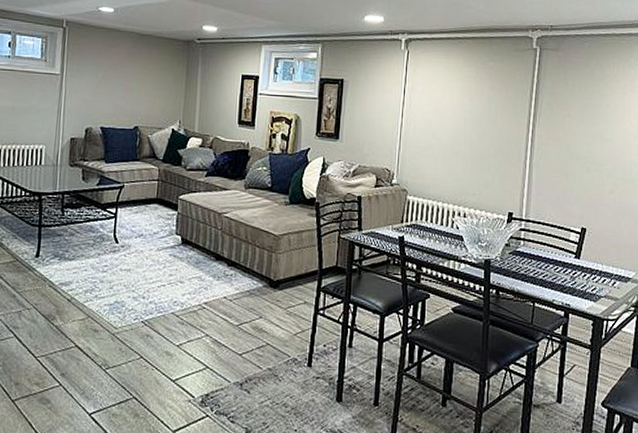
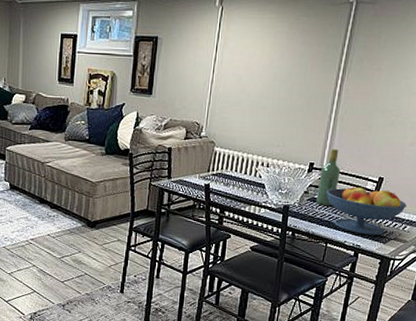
wine bottle: none [519,197,541,260] -> present [316,149,341,206]
fruit bowl: none [528,237,613,293] -> present [326,185,407,236]

